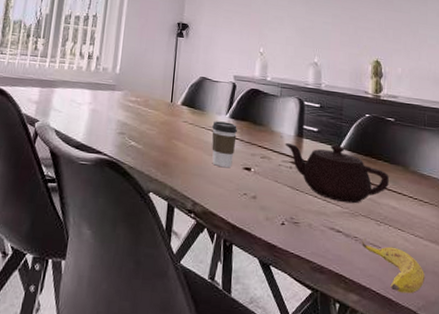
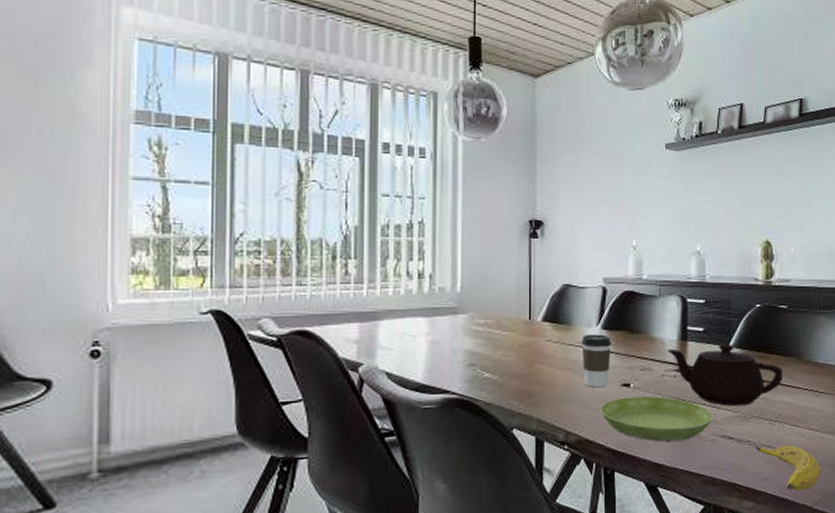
saucer: none [223,179,323,226] -> present [599,396,713,442]

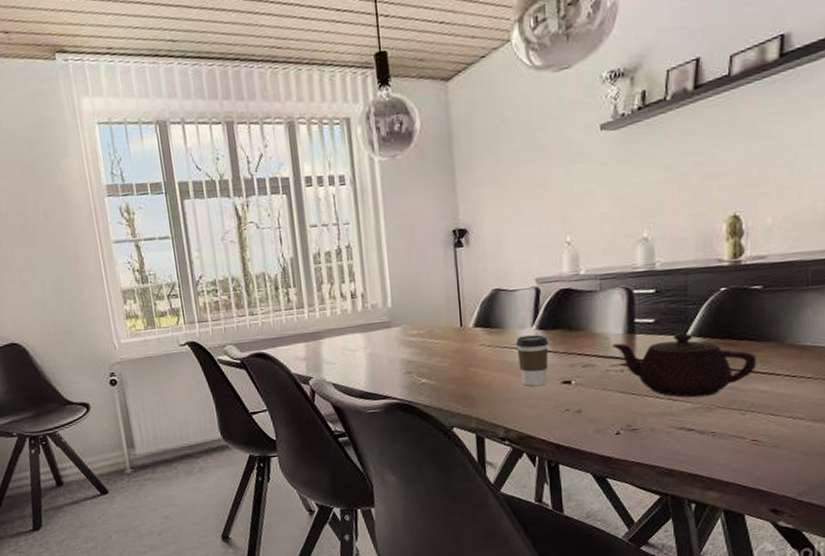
saucer: present [599,396,713,442] -> none [539,391,668,435]
banana: present [754,440,820,491] -> none [720,431,806,482]

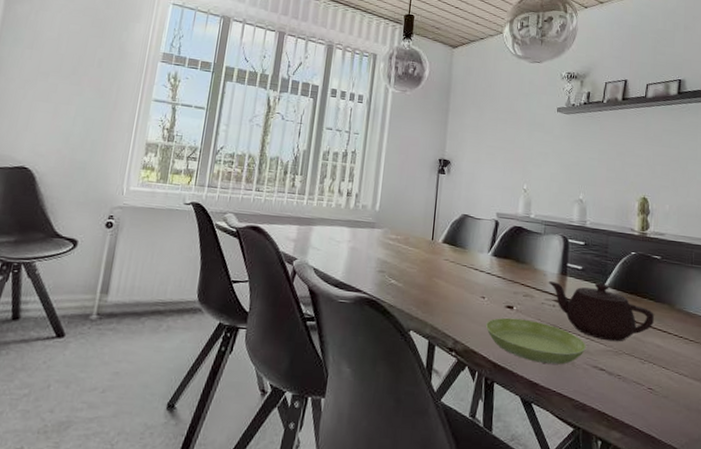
coffee cup: present [516,334,549,387] -> none [473,259,500,307]
saucer: none [539,391,668,435] -> present [485,317,586,365]

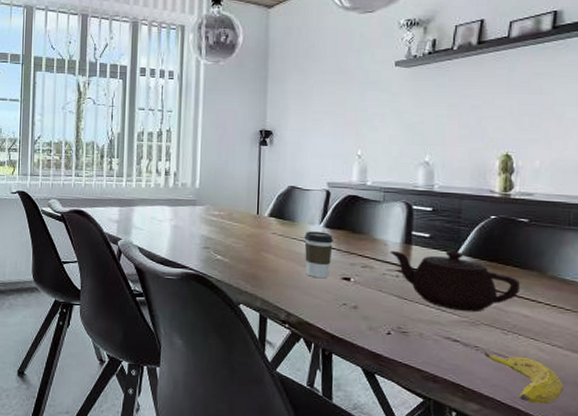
coffee cup: none [473,259,500,307] -> present [304,231,333,279]
saucer: present [485,317,586,365] -> none [320,289,436,336]
banana: none [624,376,688,431] -> present [482,347,563,405]

